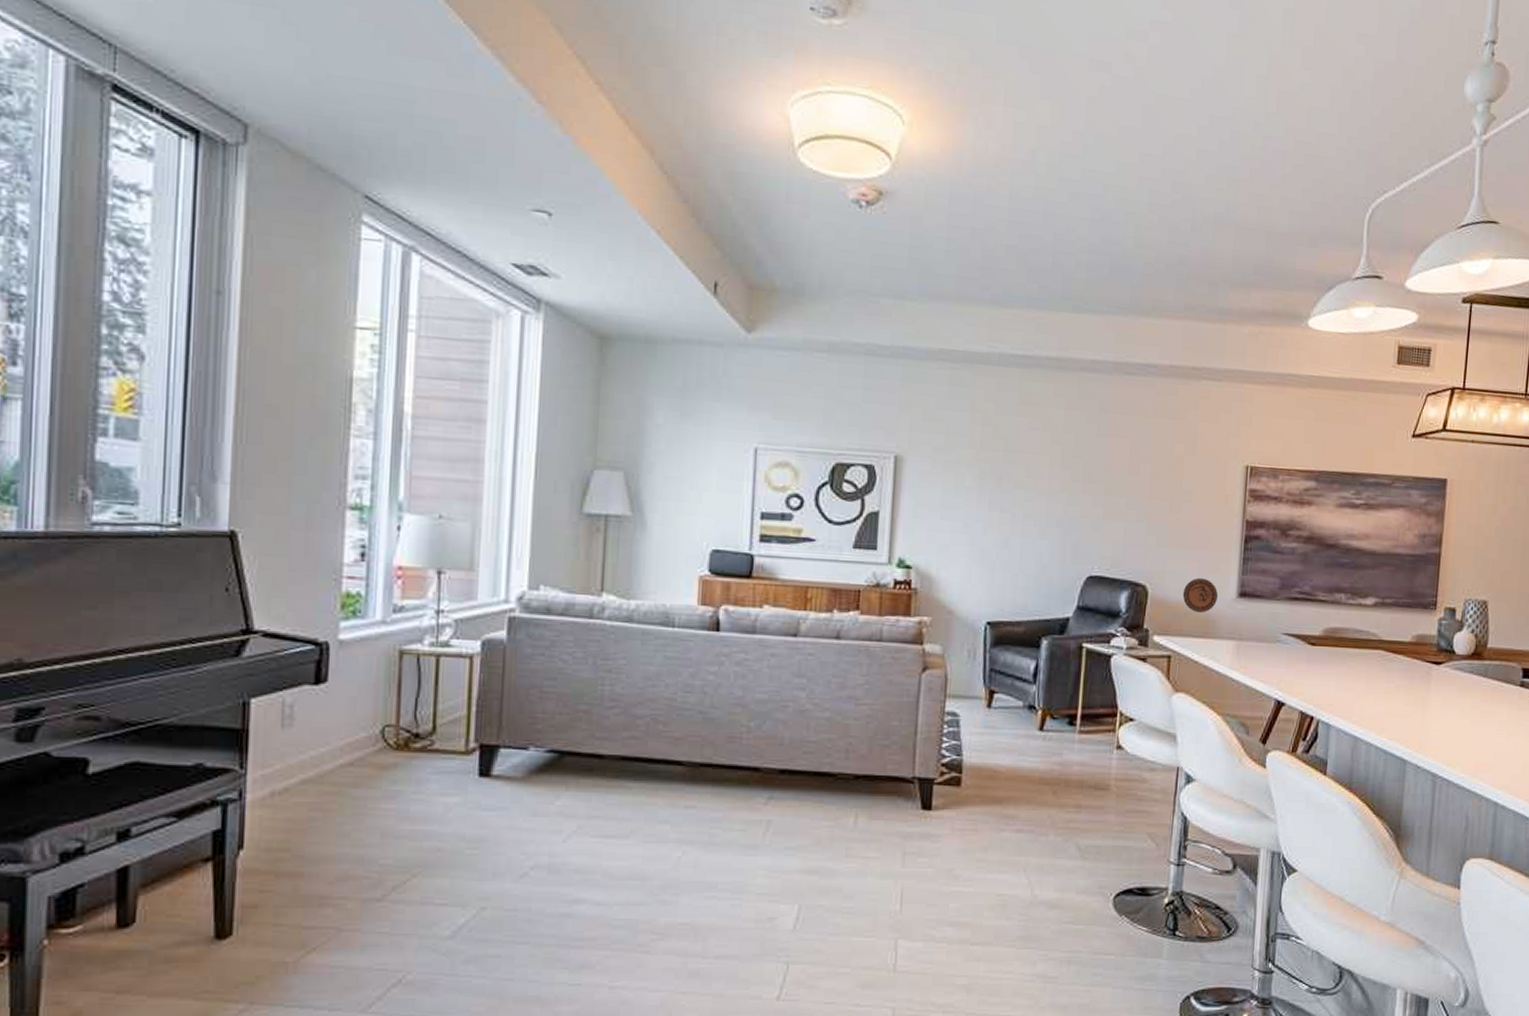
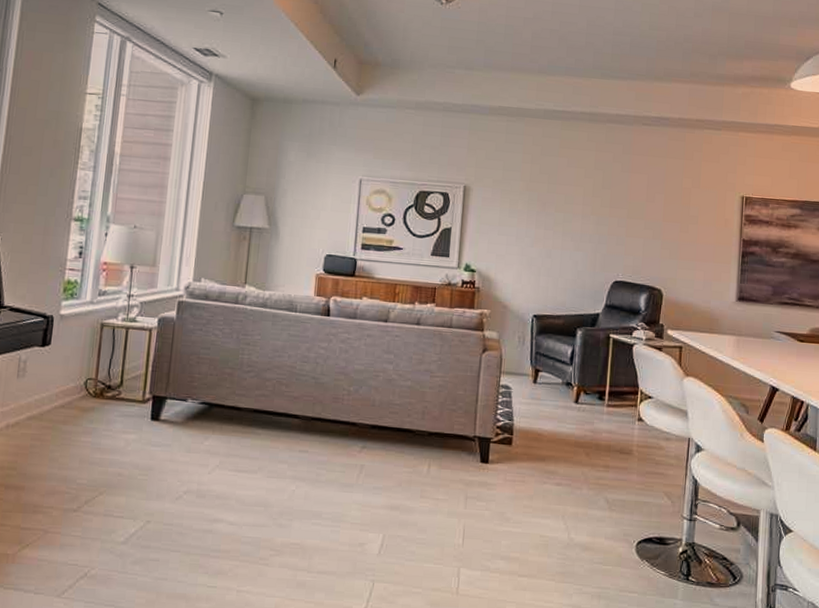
decorative plate: present [1182,577,1218,613] -> none [691,284,720,313]

